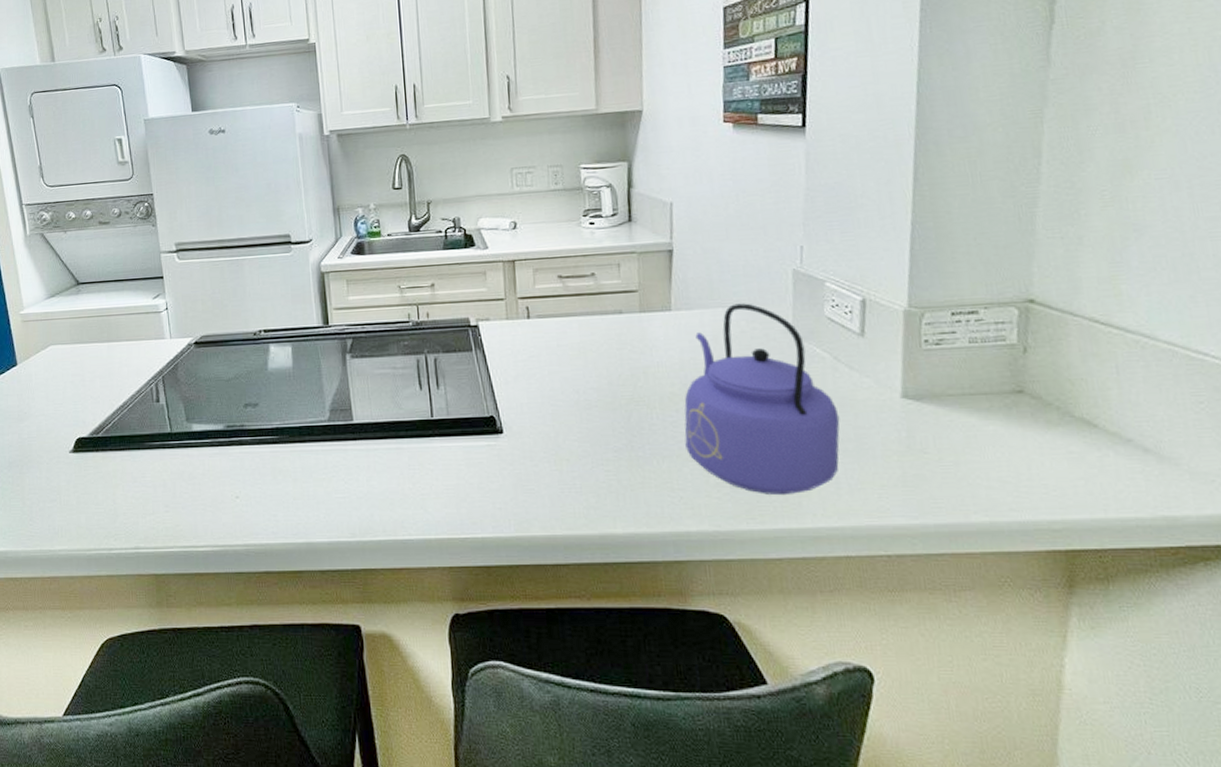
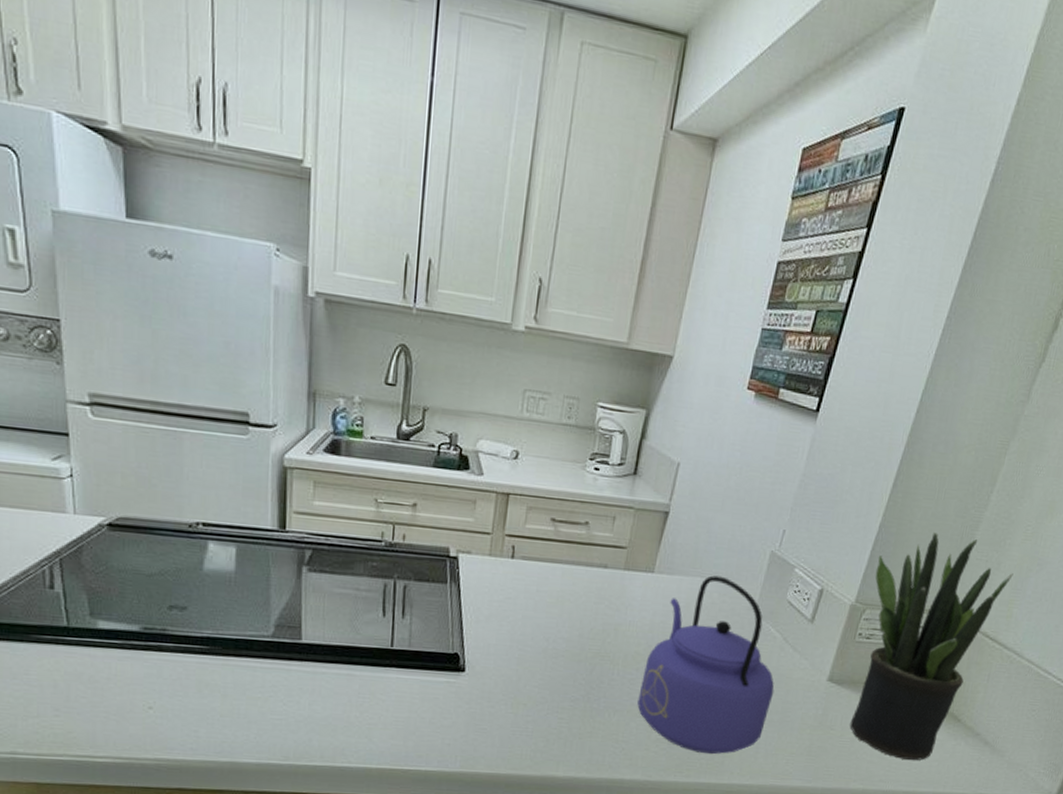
potted plant: none [920,217,1105,482] -> present [849,532,1014,761]

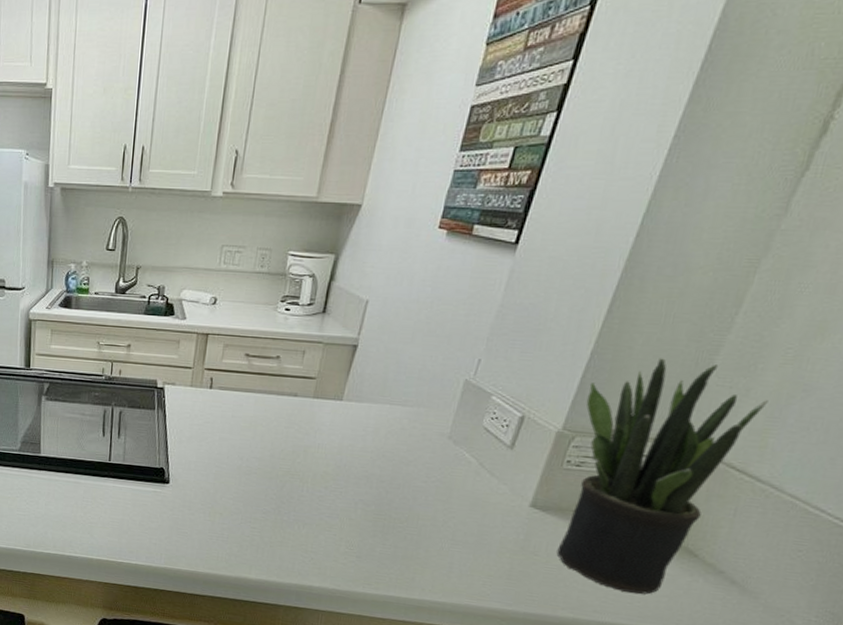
kettle: present [637,575,775,755] -> none [326,403,470,571]

